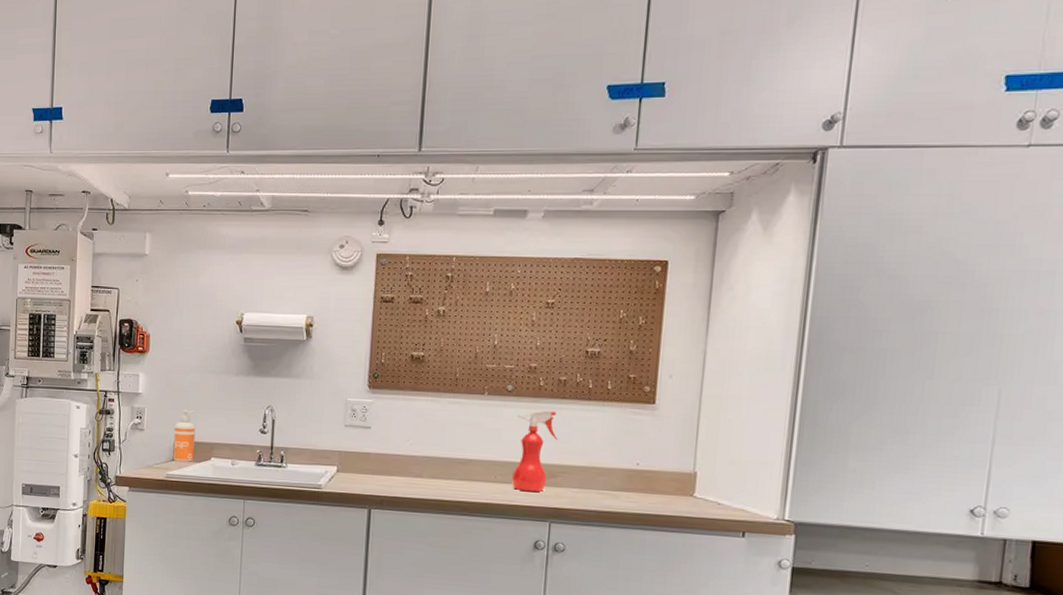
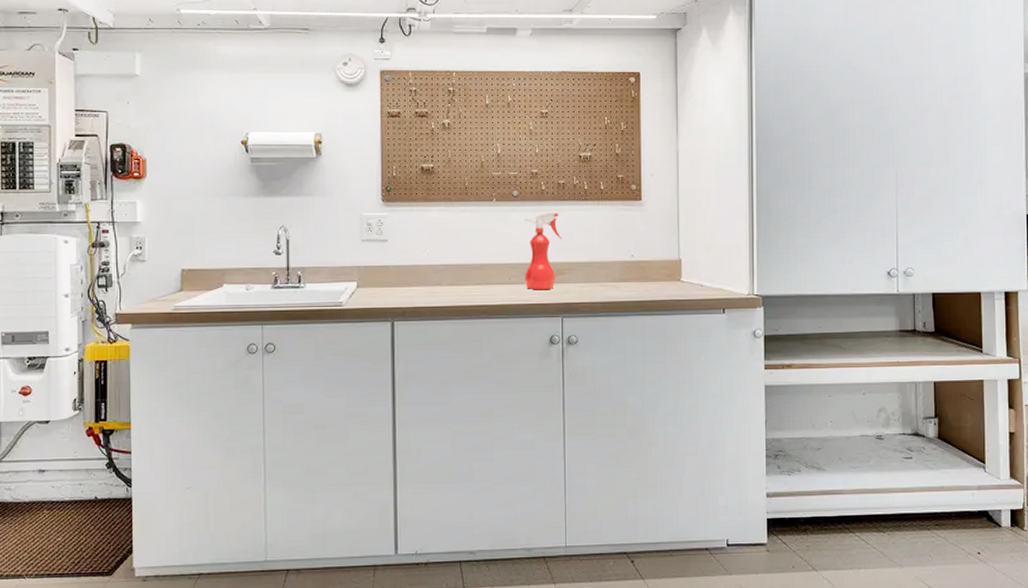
soap dispenser: present [173,410,196,462] -> none [180,236,205,291]

